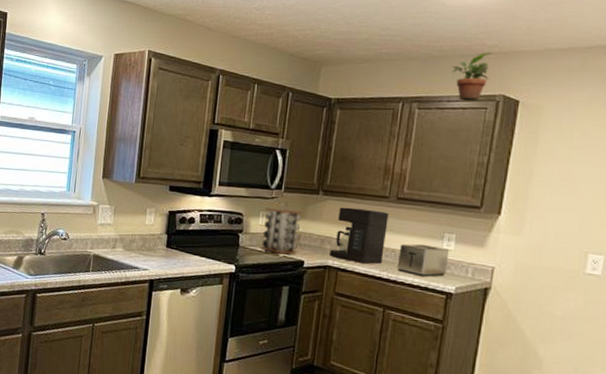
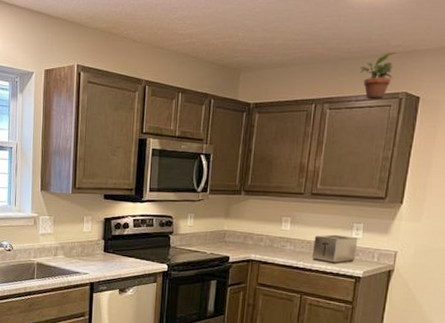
spice rack: present [260,202,302,255] -> none [189,204,226,252]
coffee maker: present [330,207,389,265] -> none [252,205,304,256]

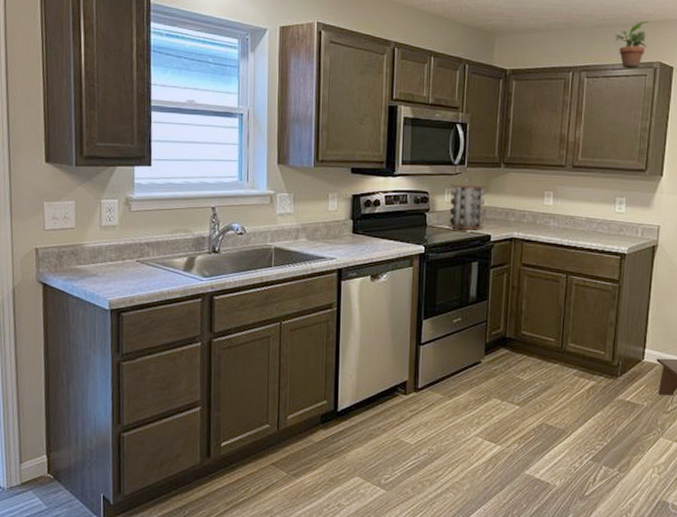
spice rack: none [189,204,226,252] -> present [448,178,486,230]
toaster: present [311,234,358,265] -> none [576,209,621,241]

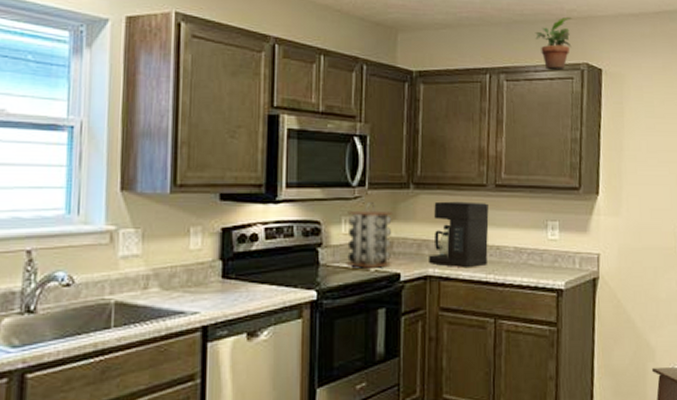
coffee maker: none [514,178,566,234] -> present [429,201,489,269]

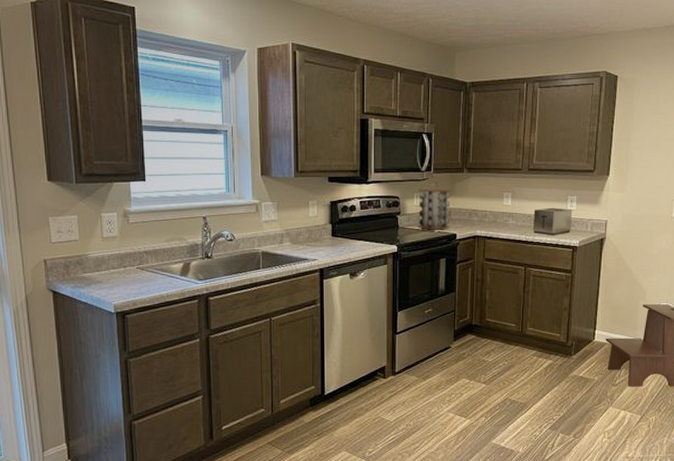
coffee maker: present [429,201,489,269] -> none [477,181,523,231]
toaster: none [503,236,555,276] -> present [532,207,573,236]
potted plant: present [535,16,573,71] -> none [564,33,596,78]

